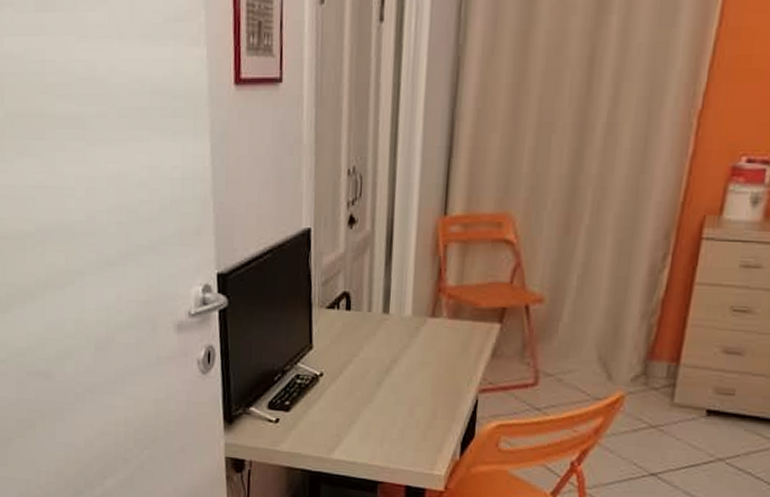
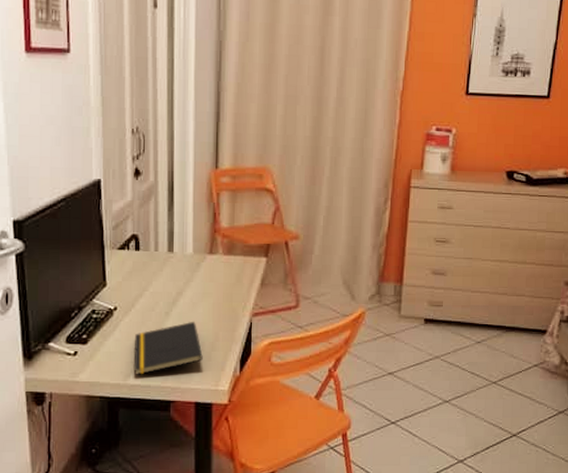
notepad: none [339,394,418,450] -> present [134,322,203,375]

